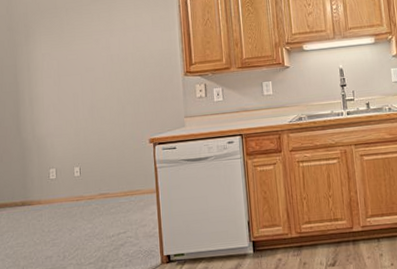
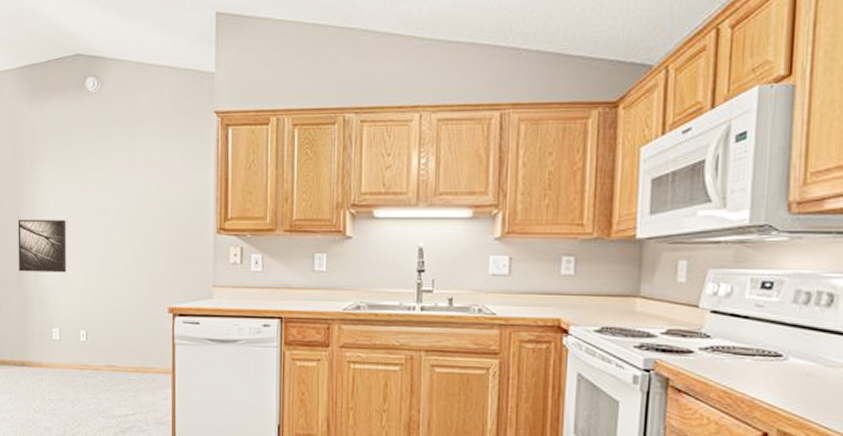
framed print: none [15,79,60,126] -> present [18,219,66,273]

